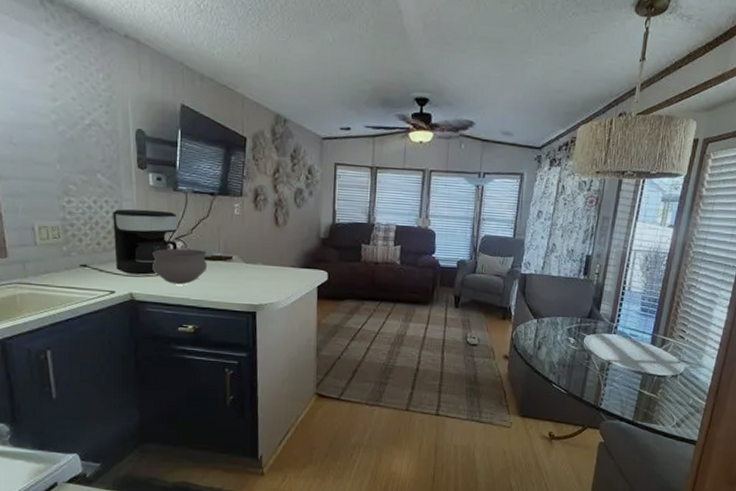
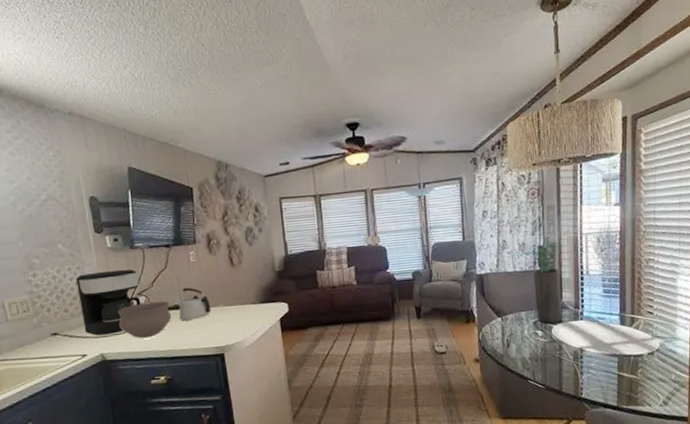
kettle: none [212,239,249,275] -> present [174,287,212,322]
vase: none [571,242,606,333] -> present [533,232,562,324]

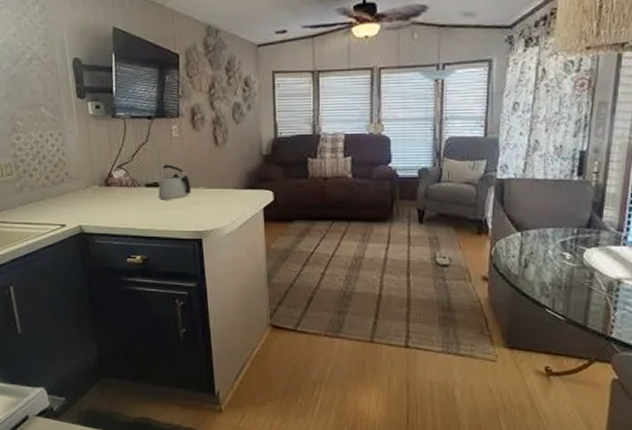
coffee maker: present [49,269,141,339] -> none [31,139,121,209]
bowl: present [118,301,172,339] -> none [97,176,151,214]
vase: present [533,232,562,324] -> none [566,134,606,246]

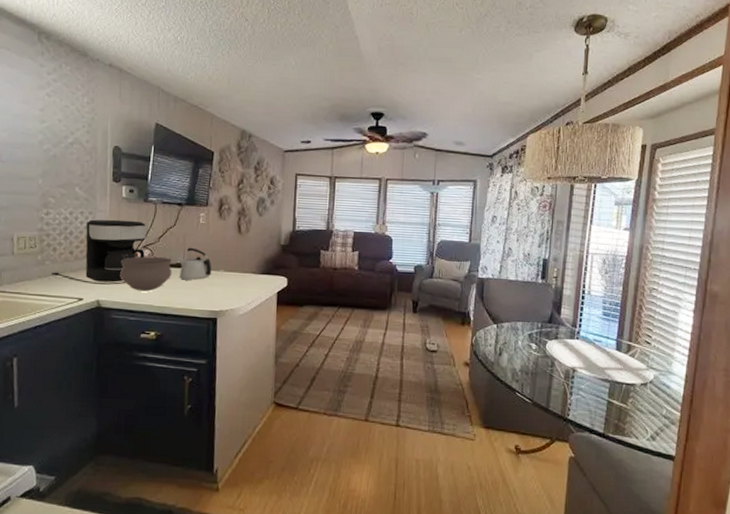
coffee maker: none [31,139,121,209] -> present [51,219,147,285]
bowl: none [97,176,151,214] -> present [120,256,172,292]

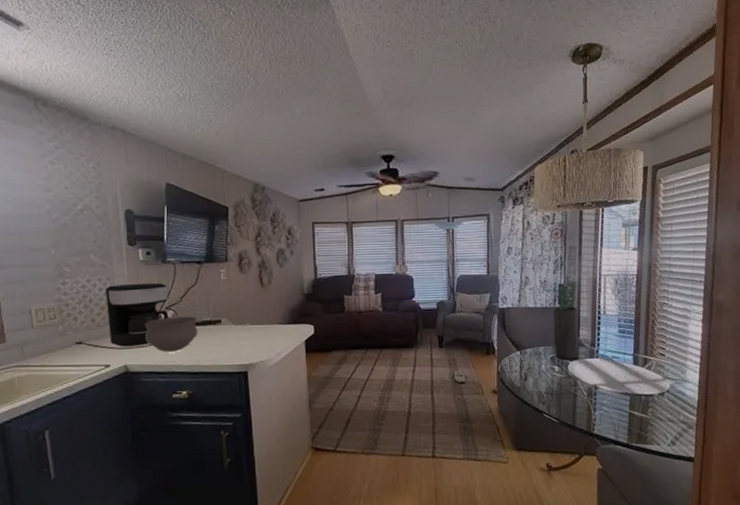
kettle: present [177,247,212,282] -> none [201,304,238,338]
vase: none [532,246,562,339] -> present [552,271,579,360]

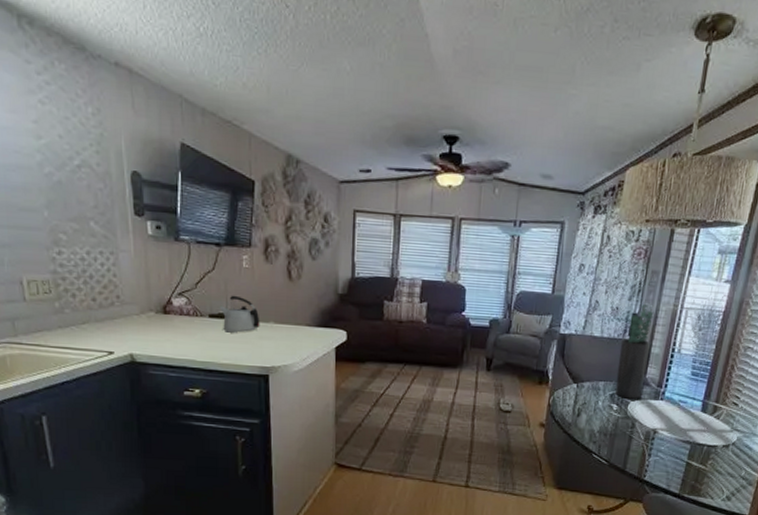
coffee maker: present [74,282,169,350] -> none [73,261,181,337]
bowl: present [145,316,198,353] -> none [154,305,215,345]
kettle: none [201,304,238,338] -> present [219,295,260,334]

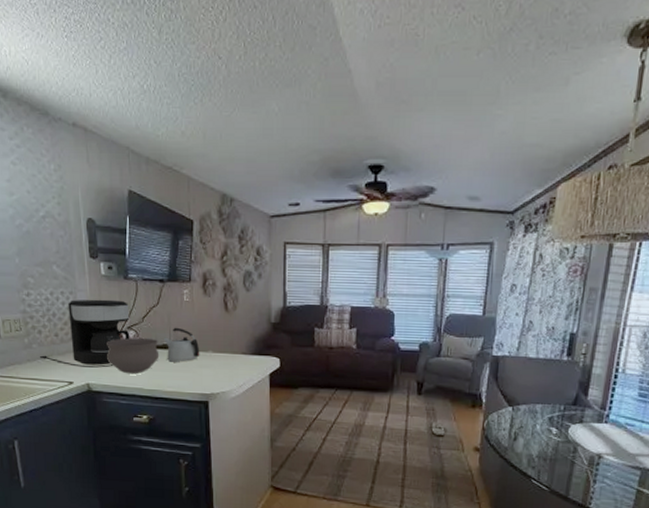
coffee maker: none [73,261,181,337] -> present [39,299,130,368]
bowl: none [154,305,215,345] -> present [107,337,160,375]
vase: present [614,299,654,399] -> none [553,318,594,422]

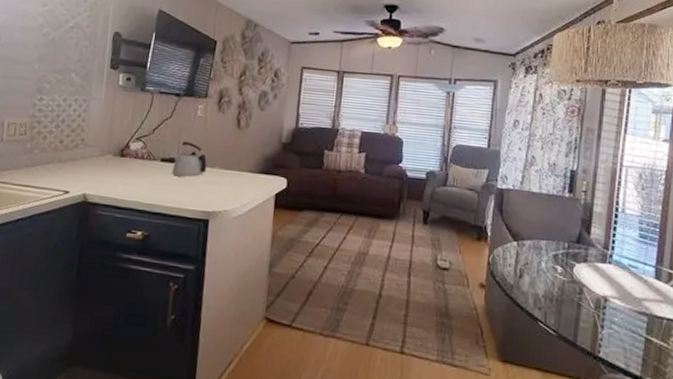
coffee maker: present [39,299,130,368] -> none [38,107,141,179]
bowl: present [107,337,160,375] -> none [110,149,165,187]

